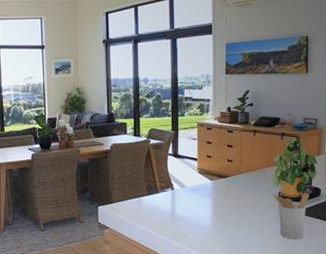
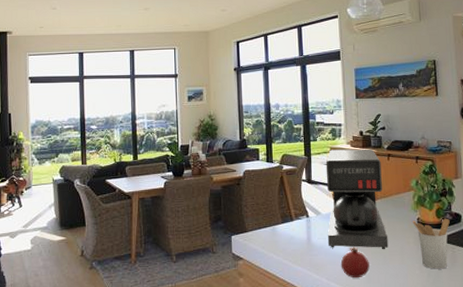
coffee maker: none [191,124,249,220] -> present [325,149,388,249]
fruit: none [202,218,230,247] -> present [340,246,370,279]

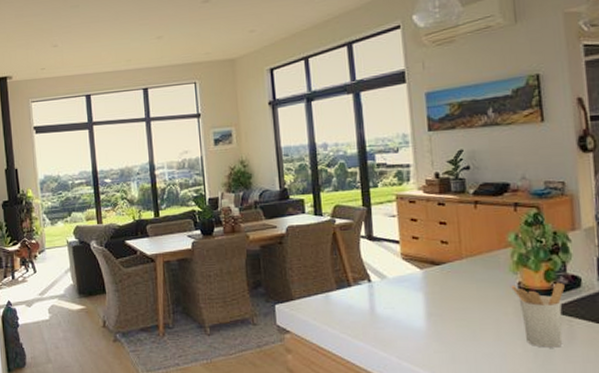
coffee maker: present [325,149,388,249] -> none [390,195,479,322]
fruit: present [340,246,370,279] -> none [415,318,454,358]

